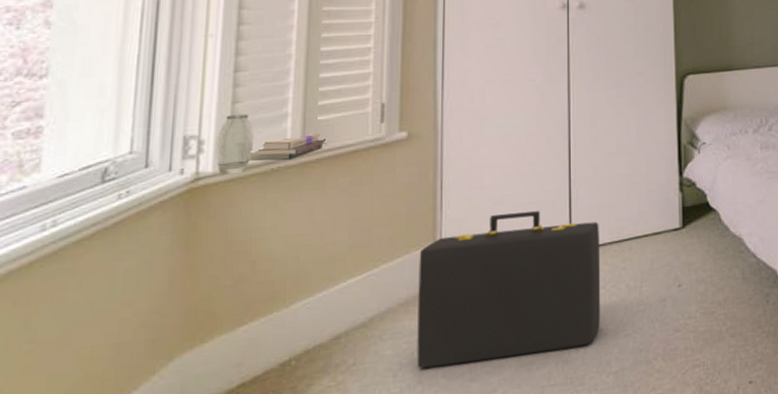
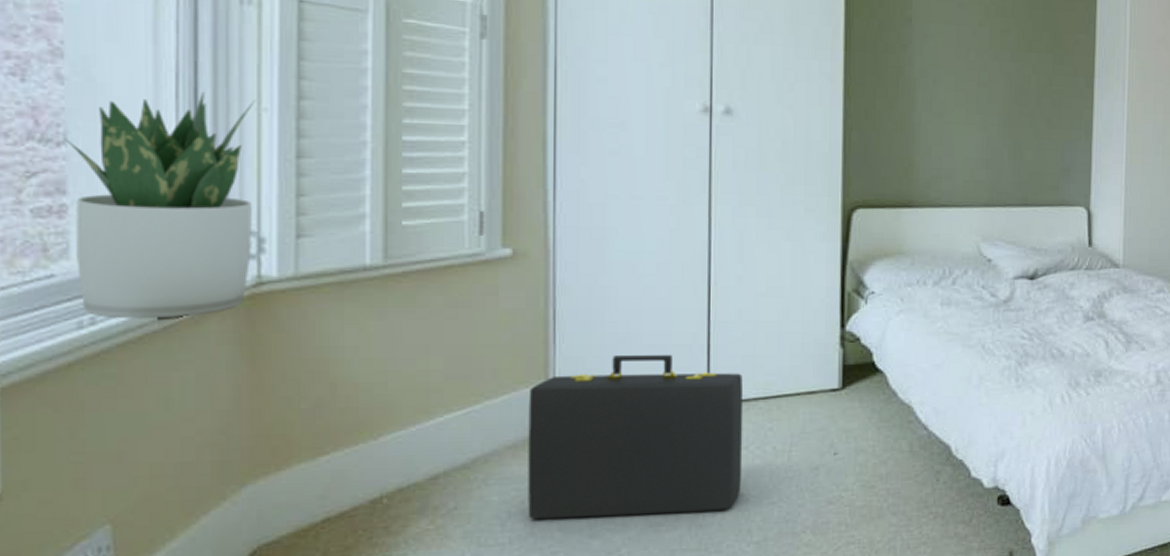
planter: none [45,26,205,220] -> present [63,92,257,319]
vase: present [215,114,255,175] -> none [280,210,326,281]
books: present [249,134,327,161] -> none [321,241,414,271]

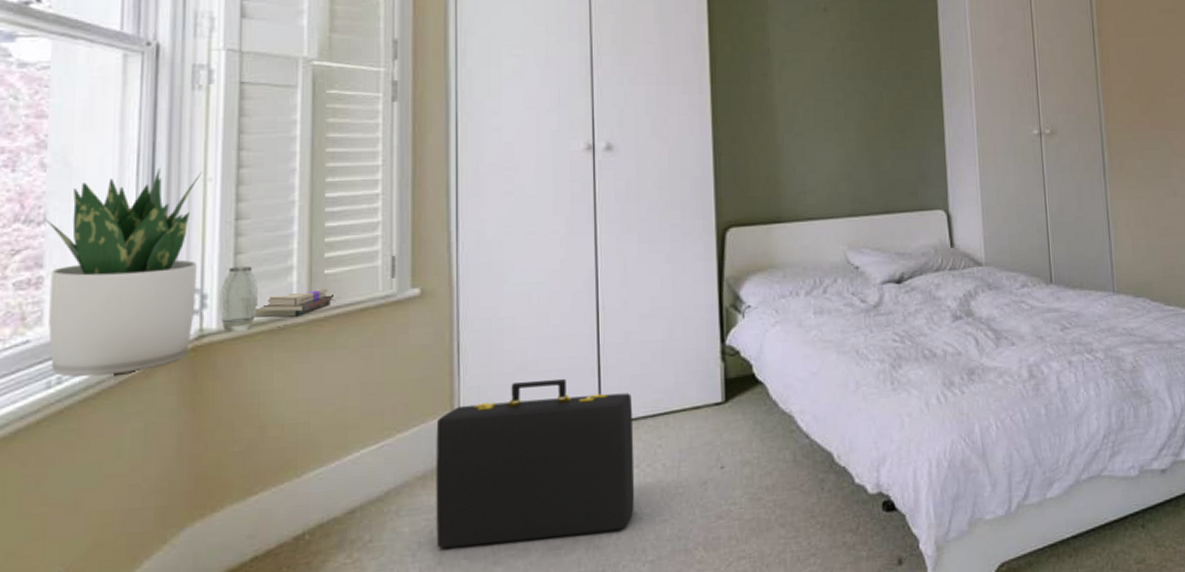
vase: none [280,210,326,281] -> present [219,266,259,332]
books: none [321,241,414,271] -> present [254,289,335,318]

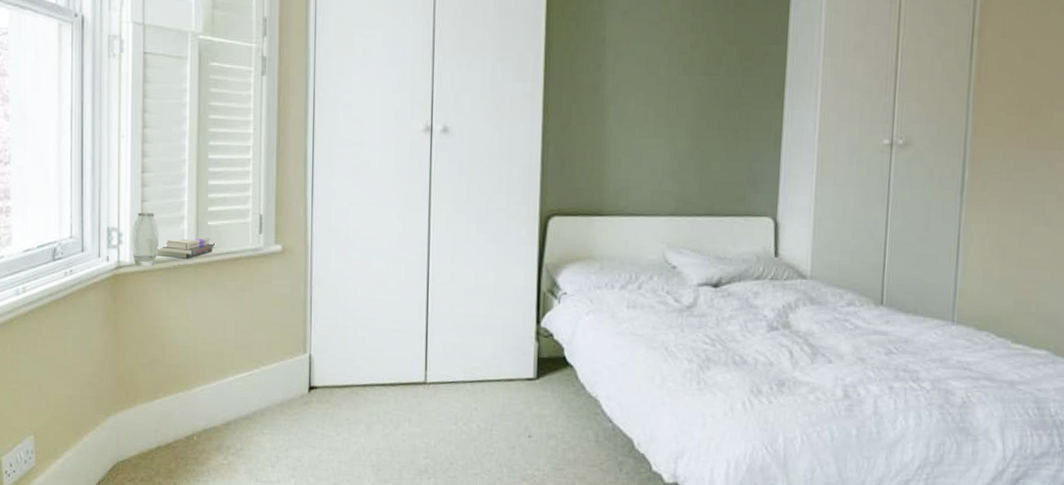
planter: present [43,169,203,377] -> none [8,124,118,290]
briefcase: present [436,378,635,548] -> none [290,337,454,475]

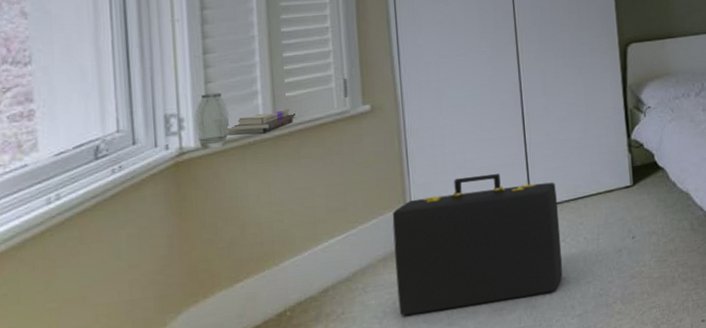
briefcase: none [290,337,454,475] -> present [392,173,563,316]

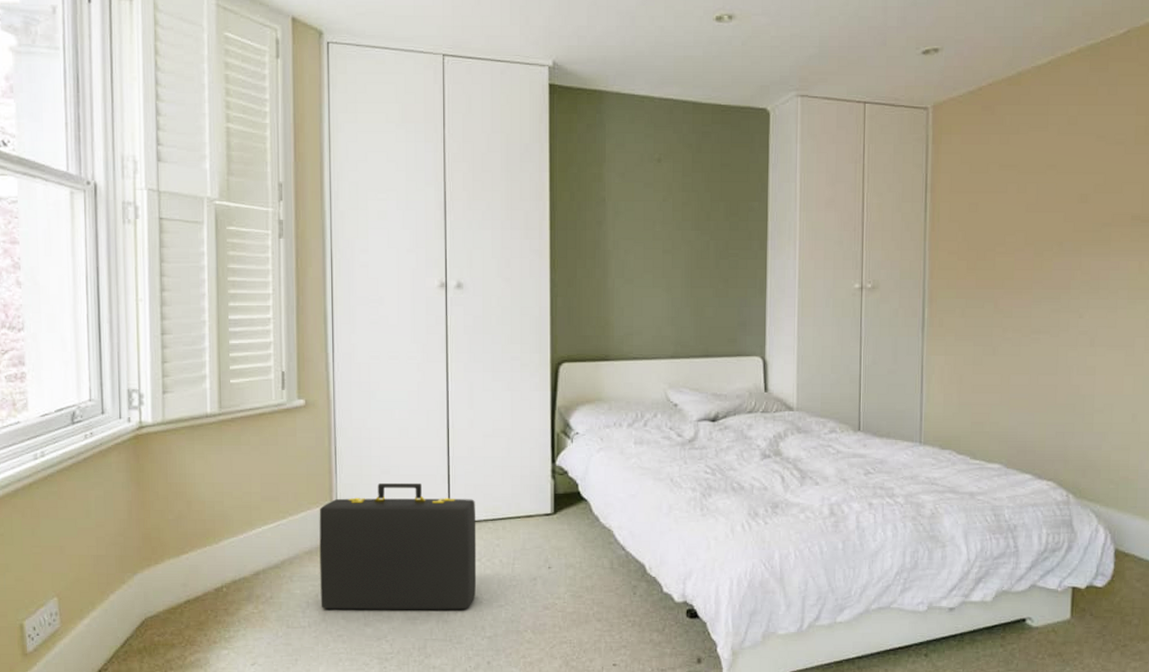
vase: present [194,93,230,149] -> none [152,373,182,426]
books: present [226,109,297,136] -> none [178,395,239,418]

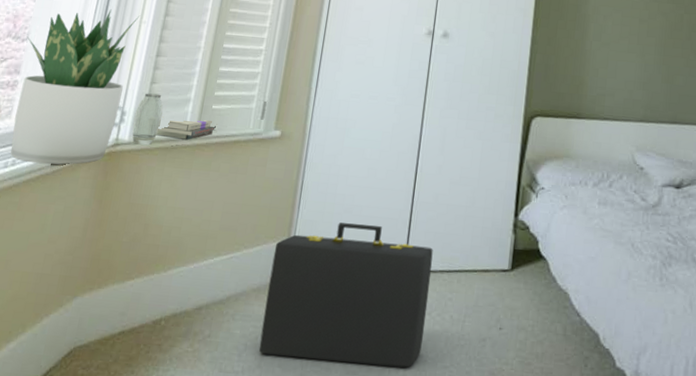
planter: none [22,289,135,453] -> present [10,9,141,165]
vase: none [152,373,182,426] -> present [132,93,164,146]
books: none [178,395,239,418] -> present [156,116,217,141]

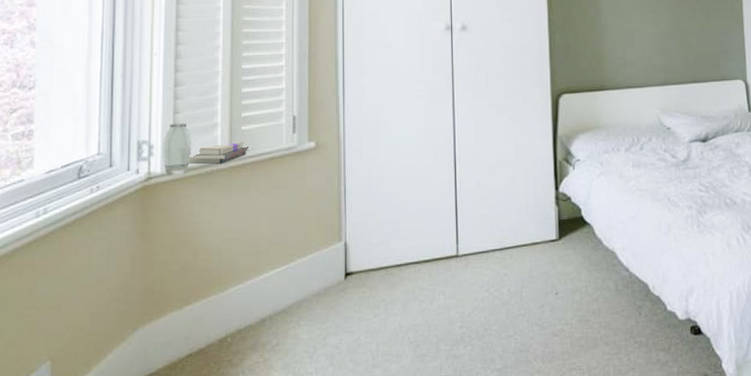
planter: present [10,9,141,165] -> none [33,46,150,209]
briefcase: present [258,222,433,368] -> none [328,217,486,352]

